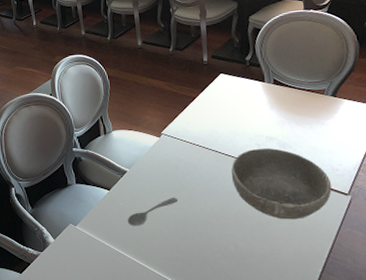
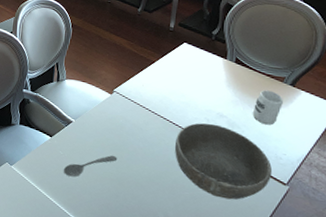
cup: none [300,105,328,139] -> present [253,90,283,125]

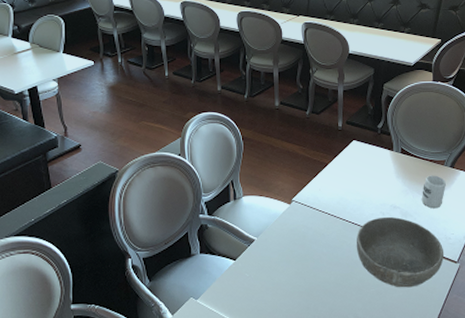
soupspoon: present [63,155,118,177] -> none [251,266,304,298]

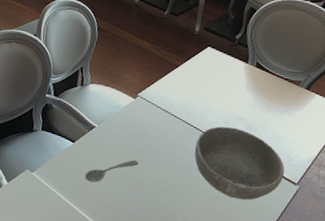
soupspoon: none [251,266,304,298] -> present [84,159,139,183]
cup: present [422,175,446,209] -> none [270,93,298,128]

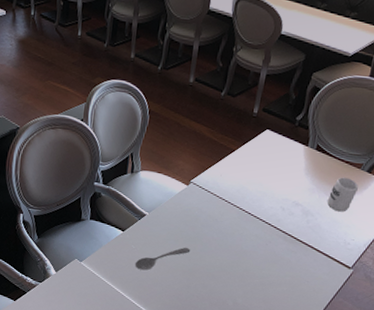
bowl: present [194,126,285,201] -> none [248,212,340,285]
cup: none [270,93,298,128] -> present [327,177,358,212]

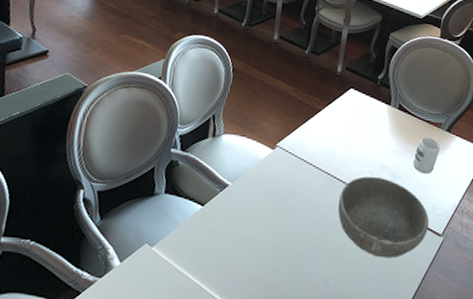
soupspoon: present [134,247,191,271] -> none [215,221,278,253]
bowl: none [248,212,340,285] -> present [338,176,430,259]

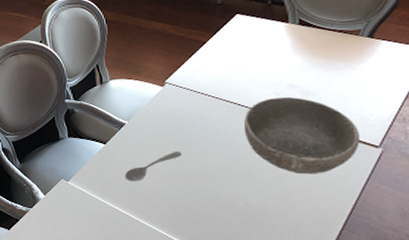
soupspoon: none [215,221,278,253] -> present [124,150,182,182]
cup: present [413,137,440,174] -> none [328,47,362,86]

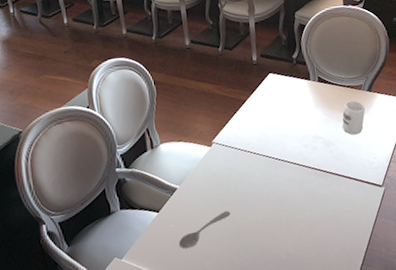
bowl: present [243,96,361,175] -> none [281,147,369,219]
cup: none [328,47,362,86] -> present [342,100,365,135]

